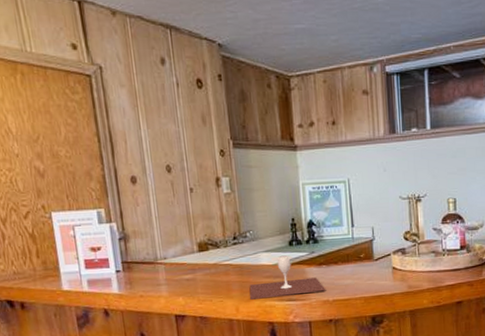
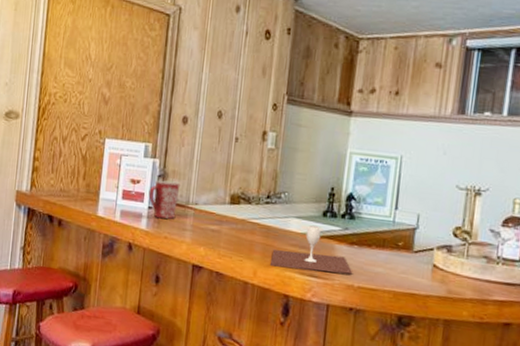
mug: none [112,241,146,280] -> present [148,180,181,219]

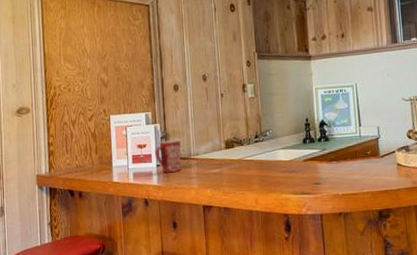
wine glass: present [270,225,353,275] -> none [268,152,336,193]

